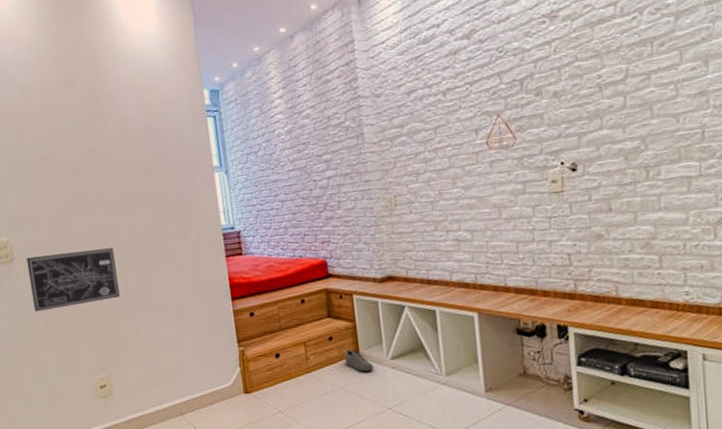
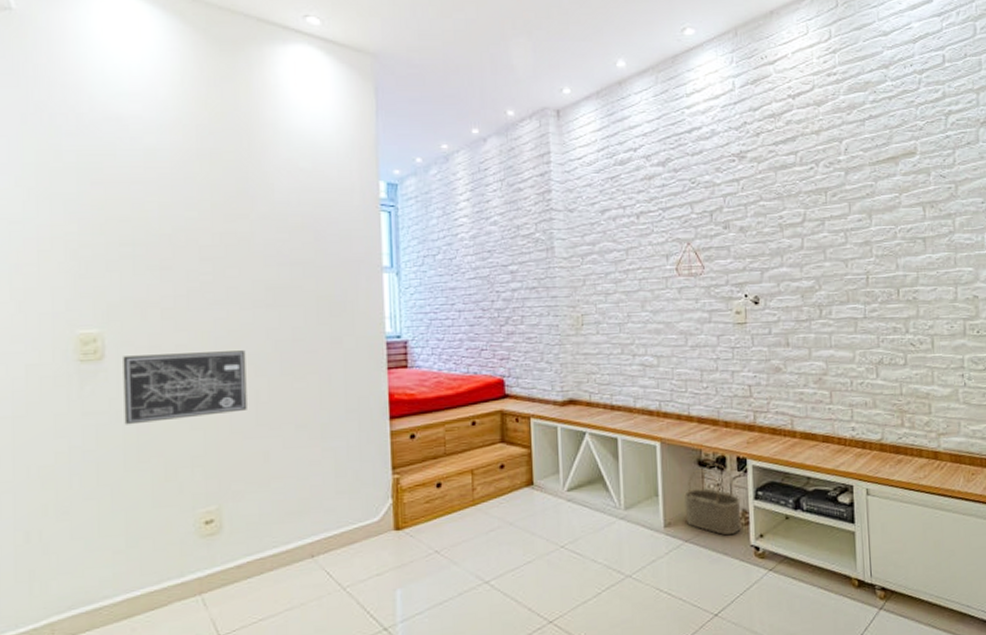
shoe: present [345,349,373,372] -> none [517,479,547,505]
wicker basket: none [504,331,563,400] -> present [684,463,741,536]

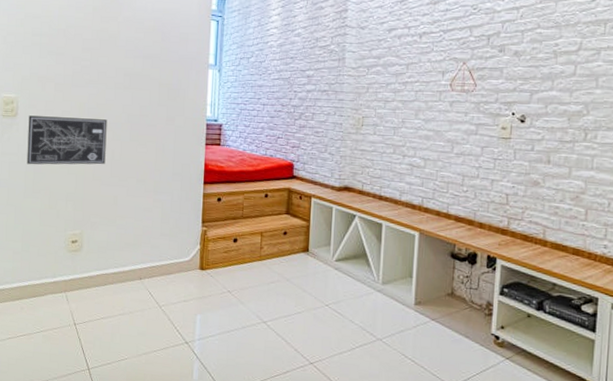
wicker basket: present [684,463,741,536] -> none [434,257,486,322]

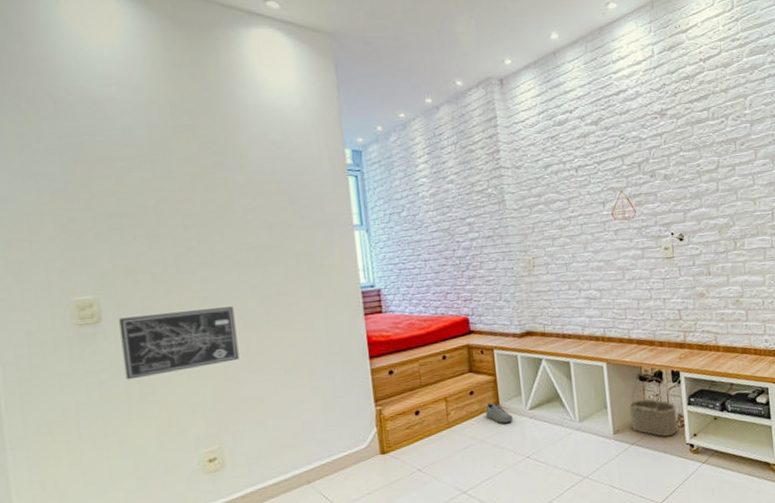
shoe: none [295,245,319,268] -> present [485,402,513,423]
wicker basket: none [434,257,486,322] -> present [629,377,677,437]

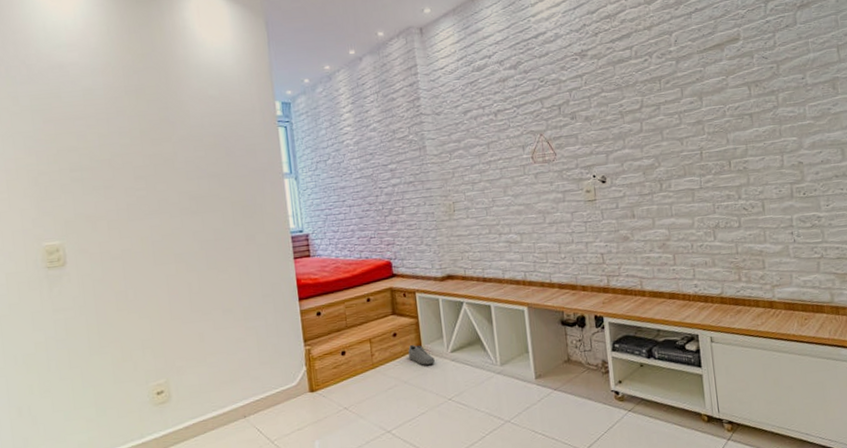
wall art: present [119,306,239,380] -> none [81,251,183,318]
wicker basket: present [629,377,677,437] -> none [551,322,601,383]

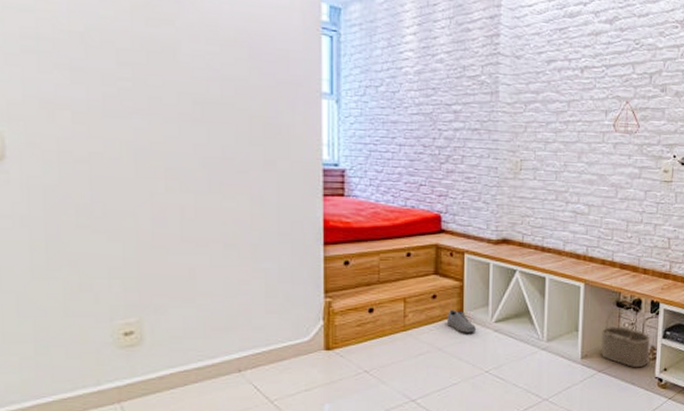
wicker basket: none [551,322,601,383] -> present [601,305,650,368]

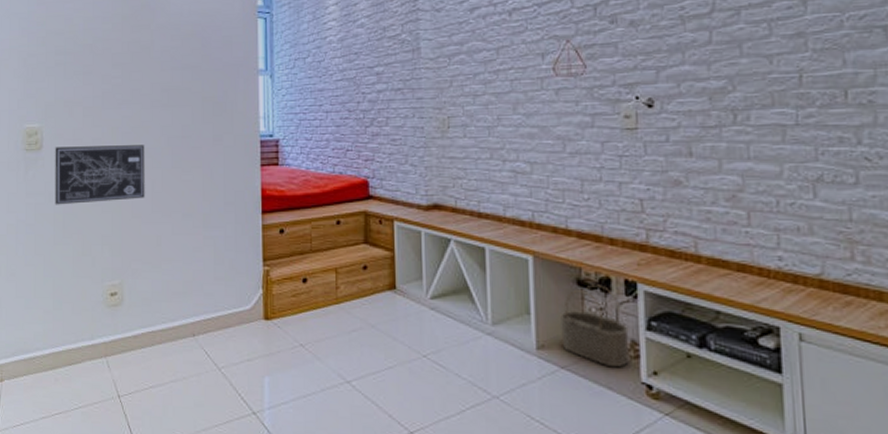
wall art: none [27,159,171,231] -> present [55,145,145,205]
shoe: present [447,309,476,333] -> none [379,282,410,310]

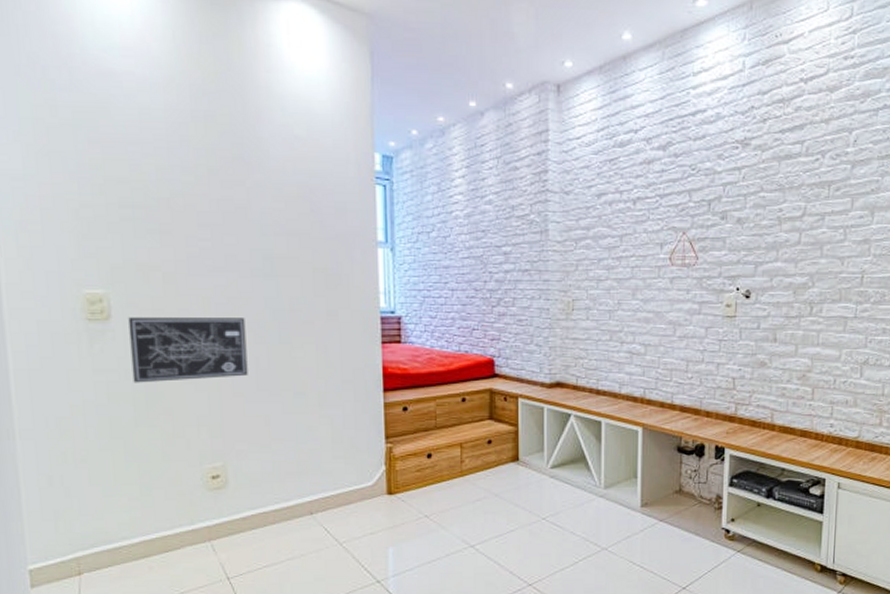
wicker basket: present [560,284,629,368] -> none [662,450,715,518]

